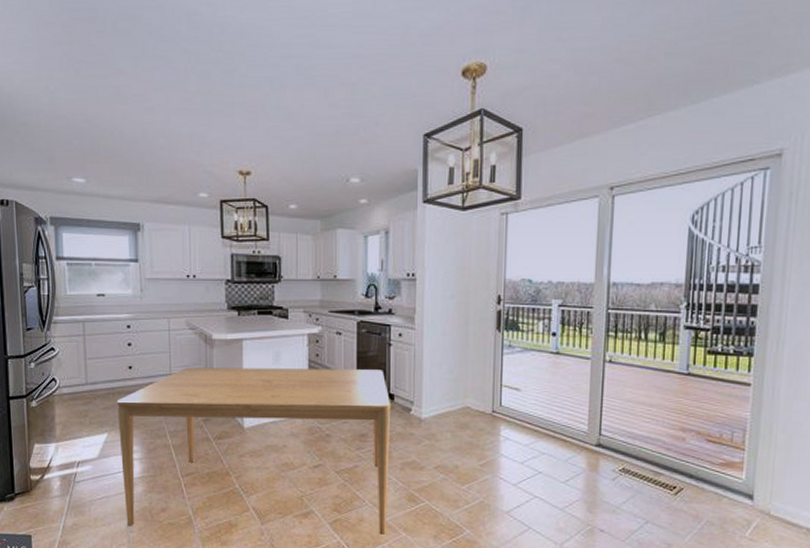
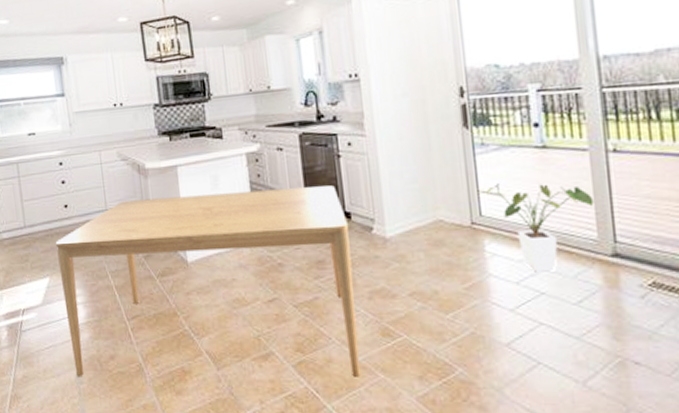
house plant: none [508,380,589,456] -> present [486,183,594,272]

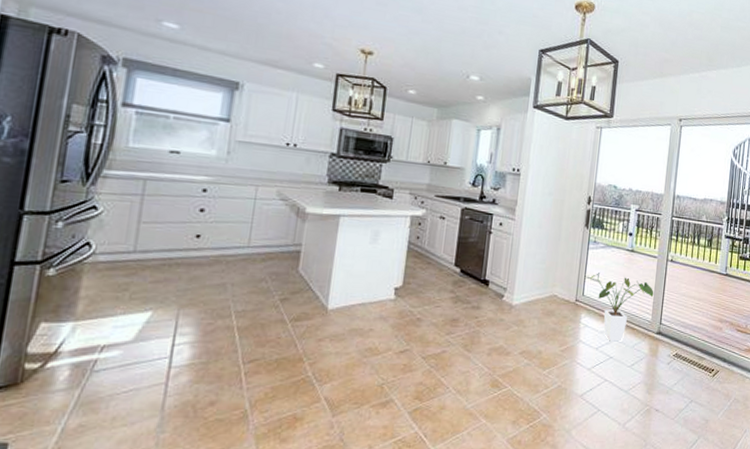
dining table: present [55,185,360,377] -> none [158,240,486,426]

